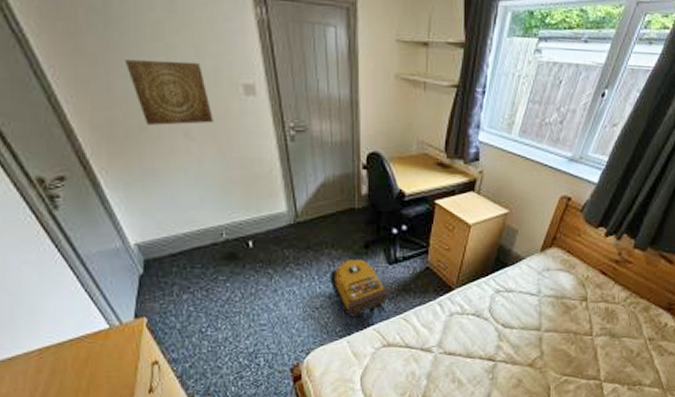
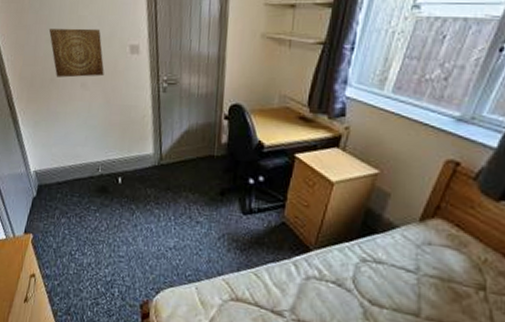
backpack: present [330,258,390,328] -> none [184,204,242,276]

